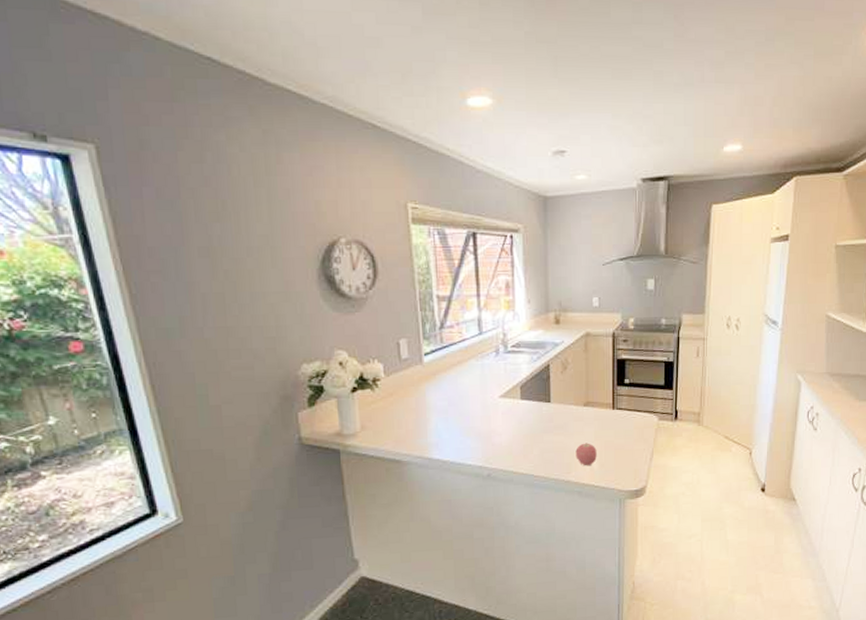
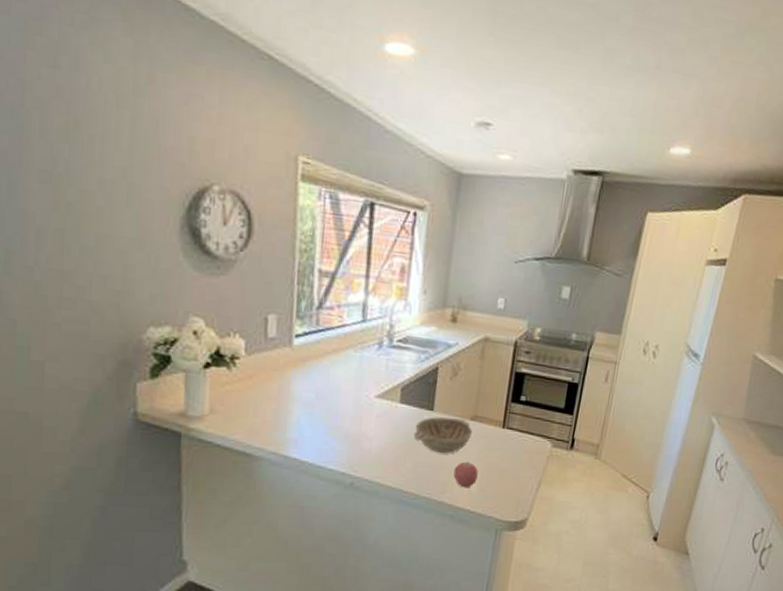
decorative bowl: none [537,406,586,438] -> present [414,417,472,453]

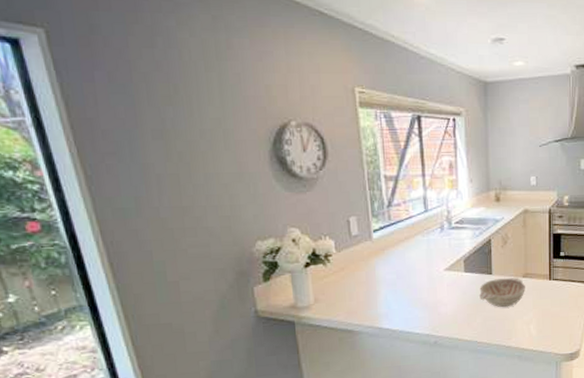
apple: present [453,461,478,488] -> none [515,311,535,333]

